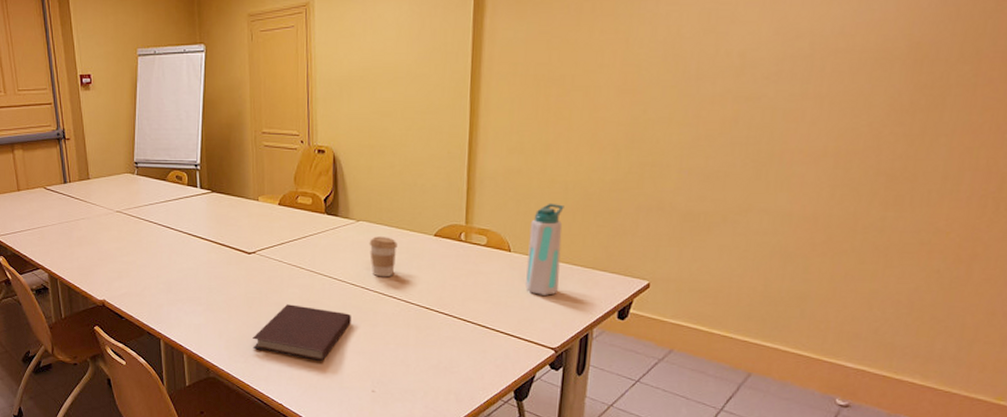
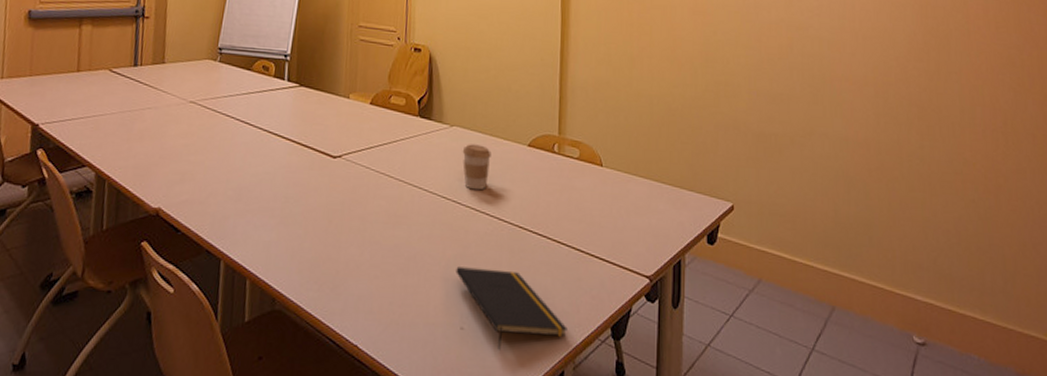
notebook: present [253,304,351,362] -> none [329,219,441,291]
notepad: none [366,342,472,408] -> present [456,266,567,350]
water bottle: present [526,203,564,296] -> none [618,116,651,216]

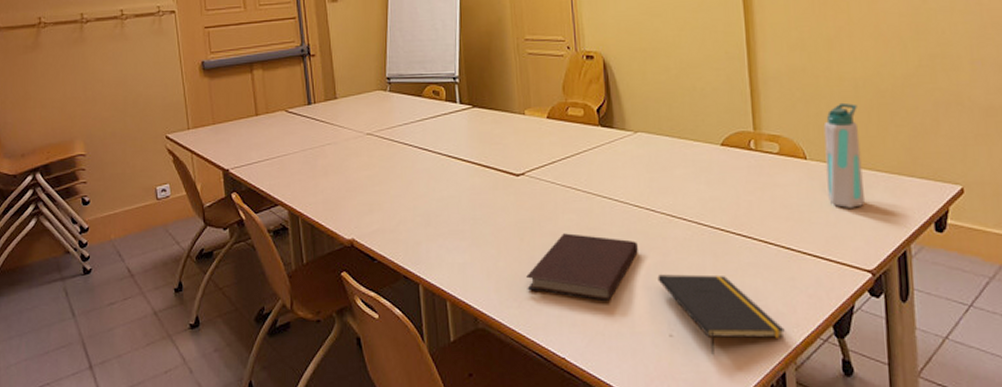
notebook: none [329,219,441,291] -> present [526,233,638,302]
coffee cup: present [462,144,491,191] -> none [650,149,682,196]
water bottle: none [618,116,651,216] -> present [823,102,865,208]

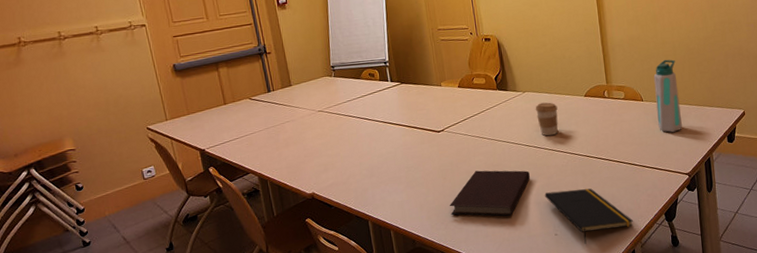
coffee cup: none [650,149,682,196] -> present [535,102,558,136]

